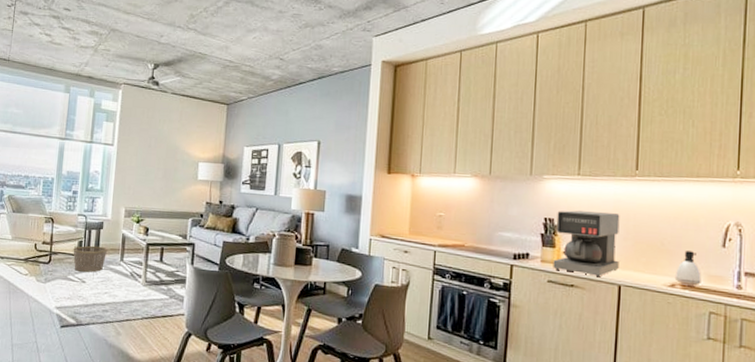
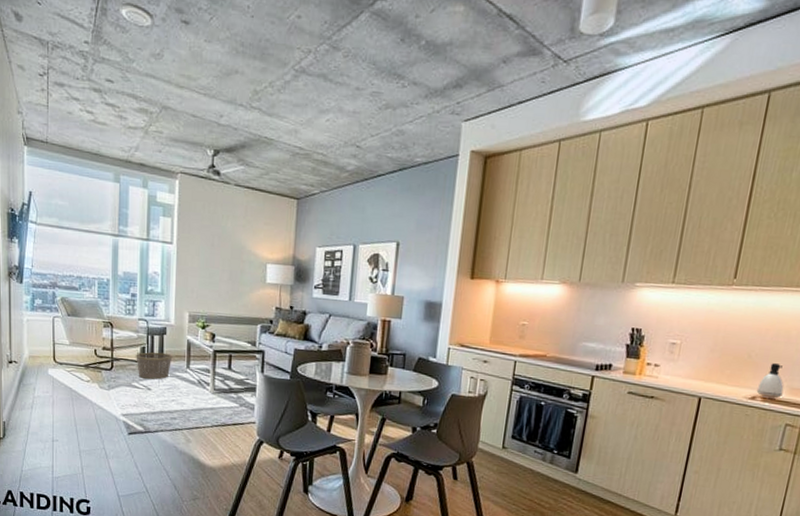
coffee maker: present [553,210,620,278] -> none [634,320,711,389]

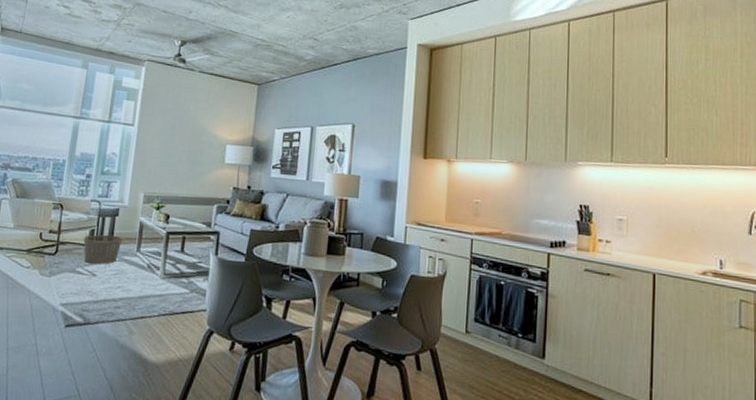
soap dispenser: present [756,363,784,399] -> none [706,238,731,274]

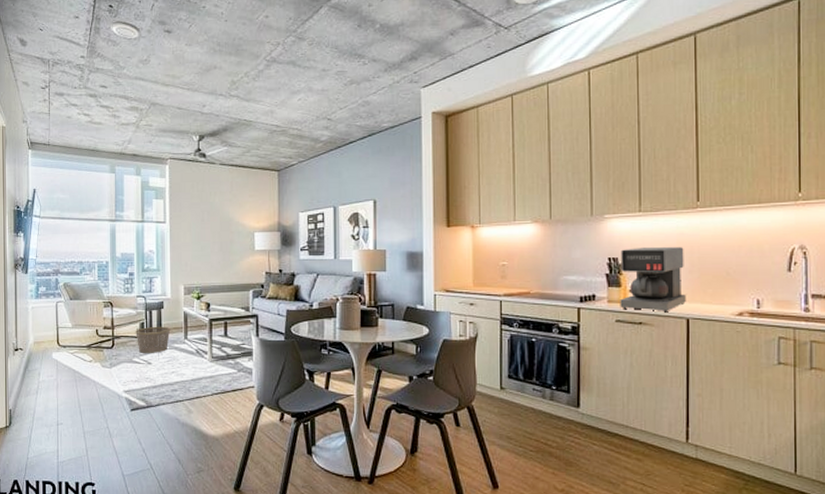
coffee maker: none [589,197,653,266] -> present [620,247,686,313]

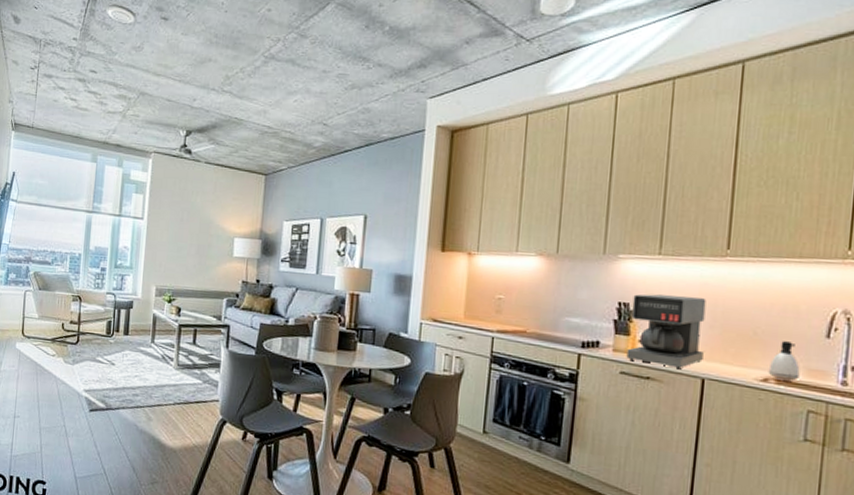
basket: present [135,326,171,353] -> none [101,326,138,355]
soap dispenser: none [742,278,769,313] -> present [768,341,800,382]

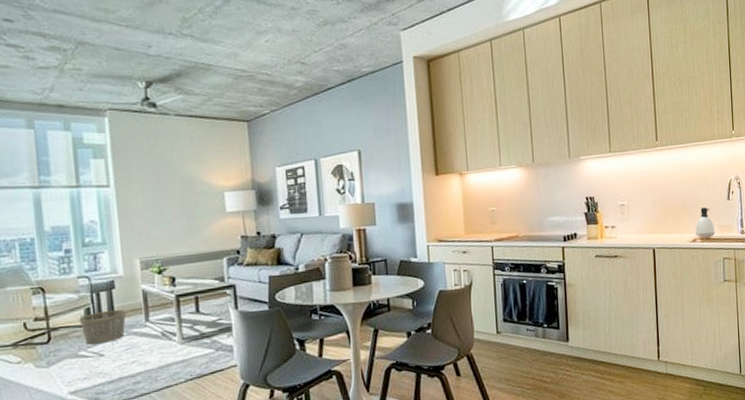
basket: none [101,326,138,355] -> present [79,309,127,345]
coffee maker: present [626,294,707,370] -> none [596,183,652,245]

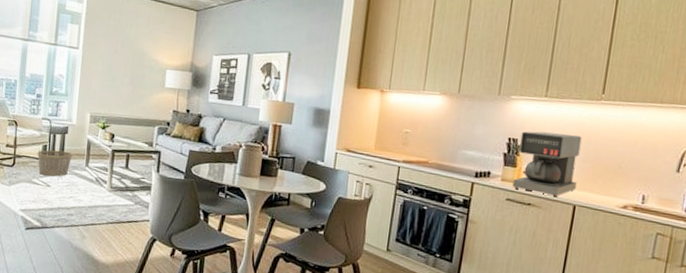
coffee maker: none [596,183,652,245] -> present [512,131,582,197]
soap dispenser: present [695,207,715,239] -> none [627,174,654,209]

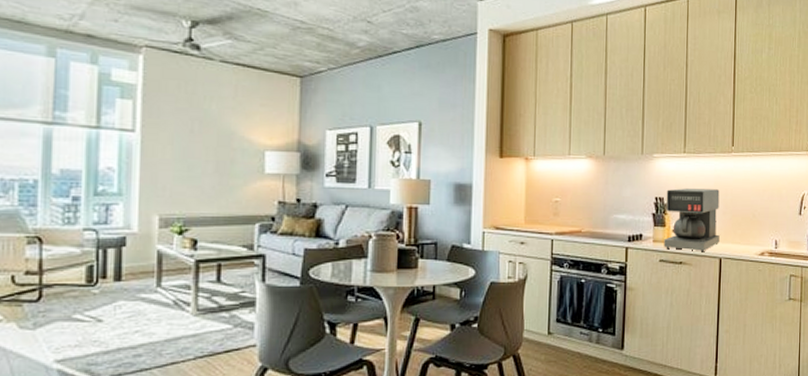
basket: present [37,150,73,177] -> none [79,270,136,307]

